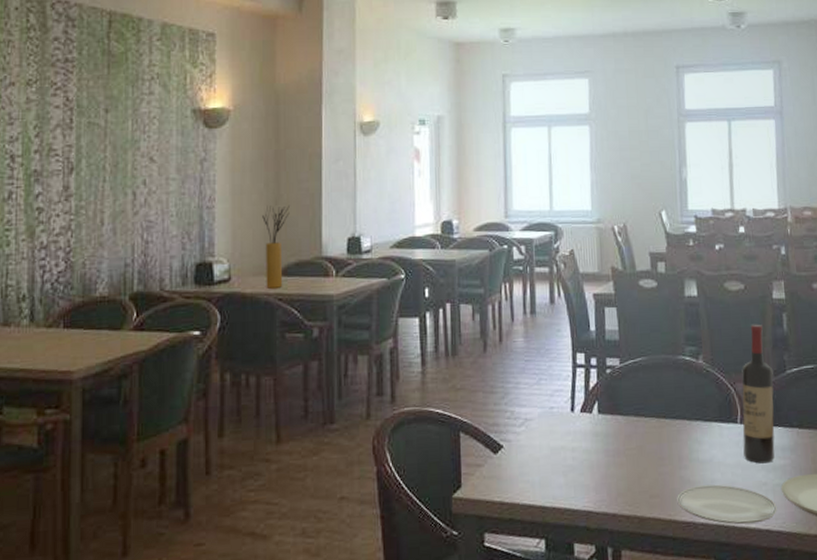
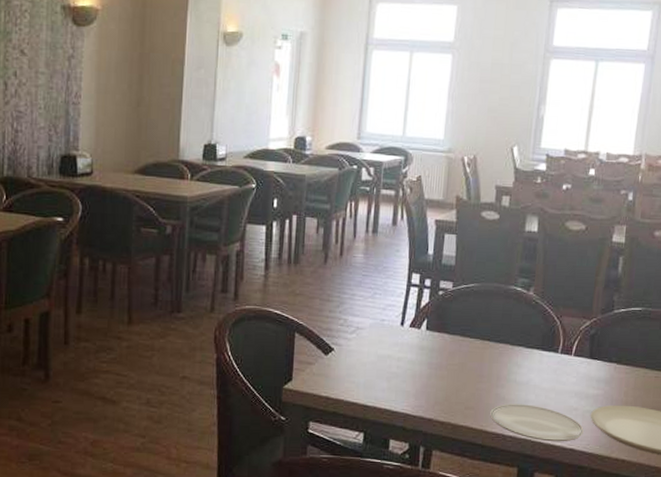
vase: present [262,205,290,289] -> none [124,107,151,186]
wine bottle: present [741,324,775,464] -> none [559,264,601,391]

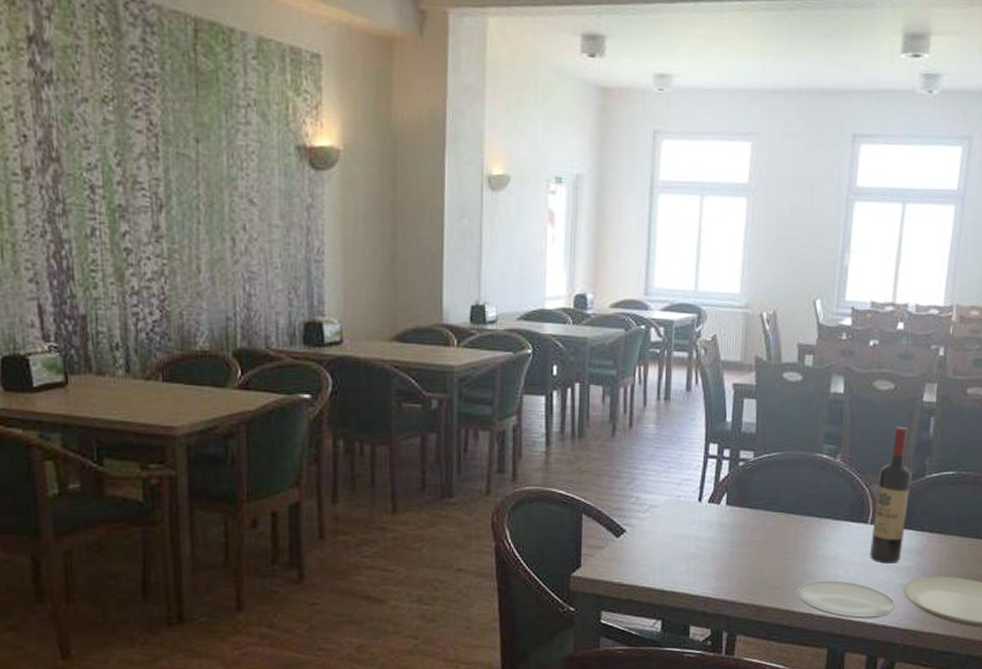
wine bottle: none [559,264,601,391] -> present [870,426,912,564]

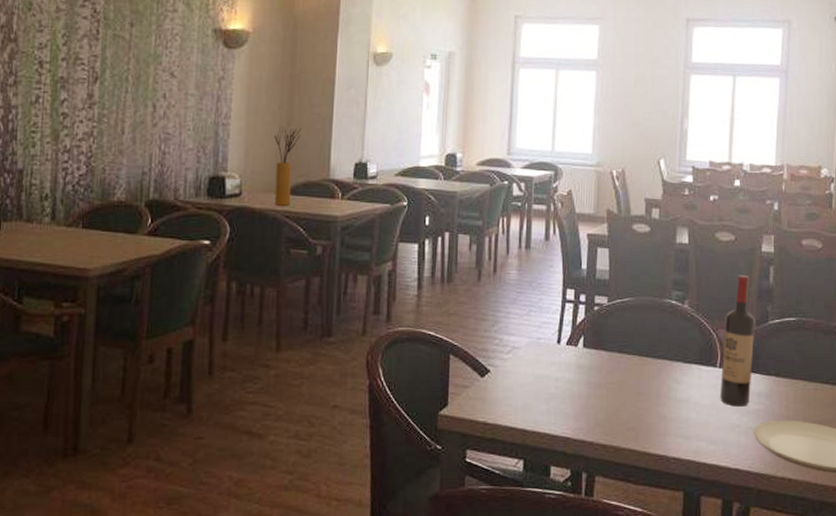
vase: none [377,264,407,355] -> present [274,127,301,206]
plate: present [797,580,896,619] -> none [652,423,748,462]

